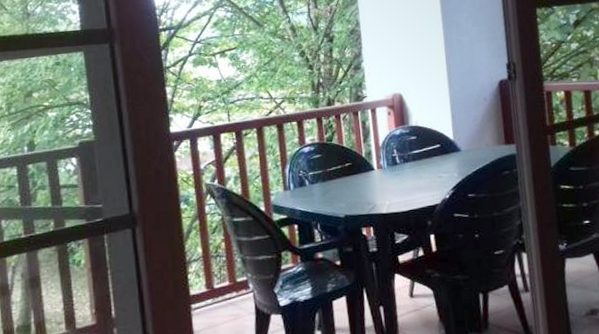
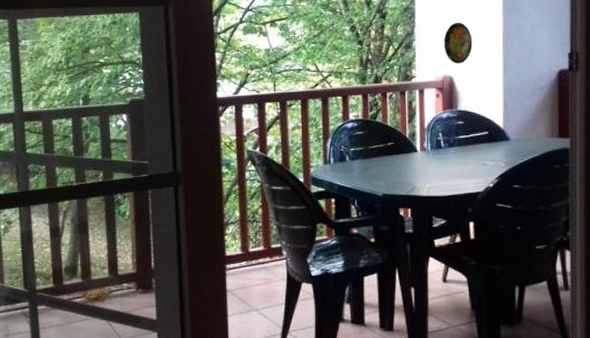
decorative plate: none [390,41,418,81] -> present [444,22,473,64]

